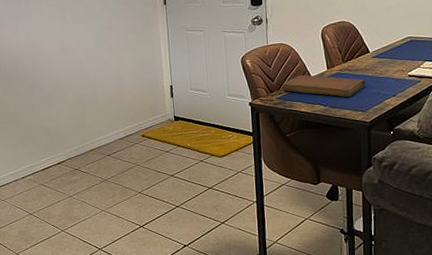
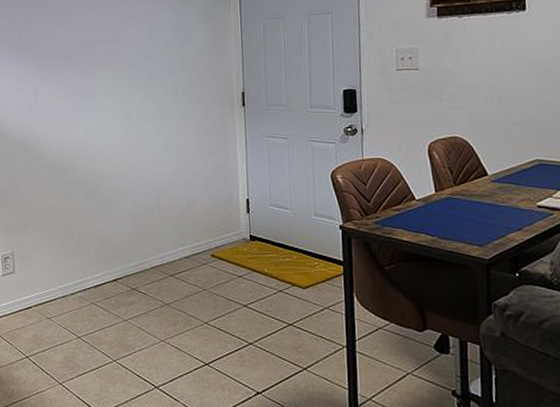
notebook: present [282,75,365,97] -> none [380,197,483,227]

